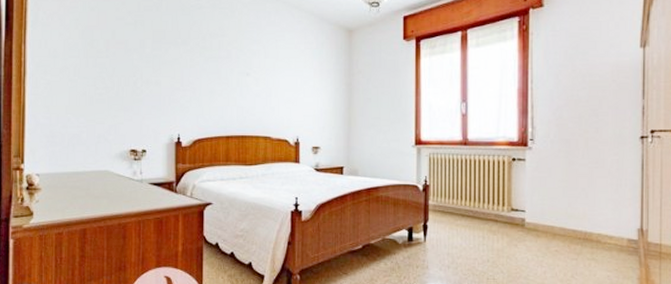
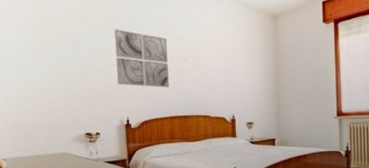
wall art: none [170,36,228,103] -> present [114,29,169,88]

